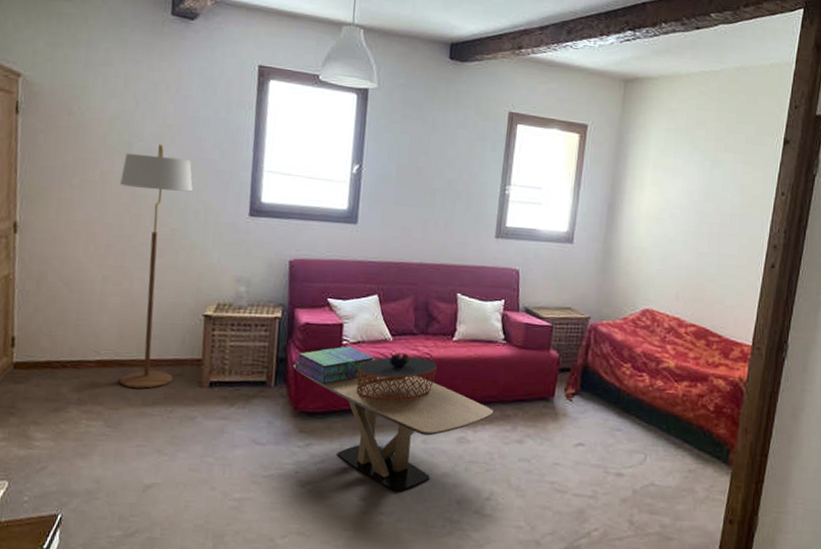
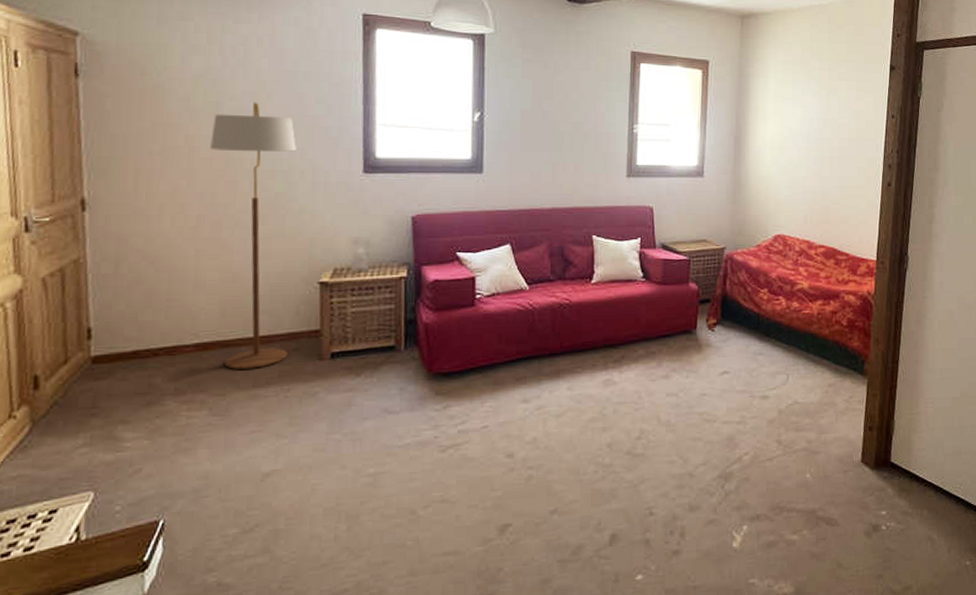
coffee table: present [293,358,494,491] -> none [424,310,639,443]
stack of books: present [294,346,375,384] -> none [425,300,511,342]
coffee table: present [356,353,437,401] -> none [494,301,577,352]

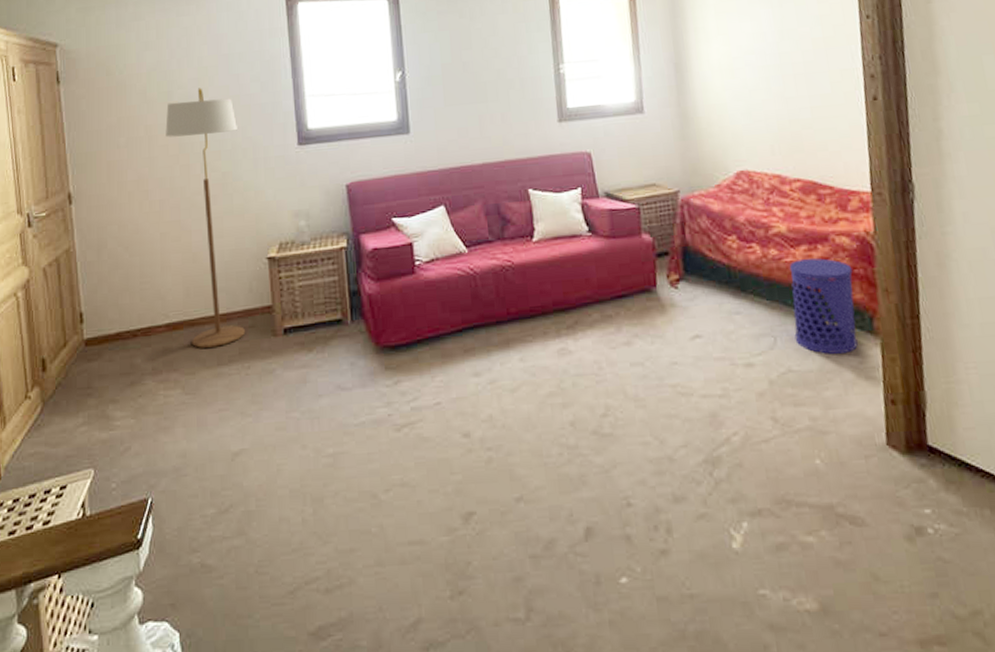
waste bin: none [803,312,854,390] -> present [789,258,858,354]

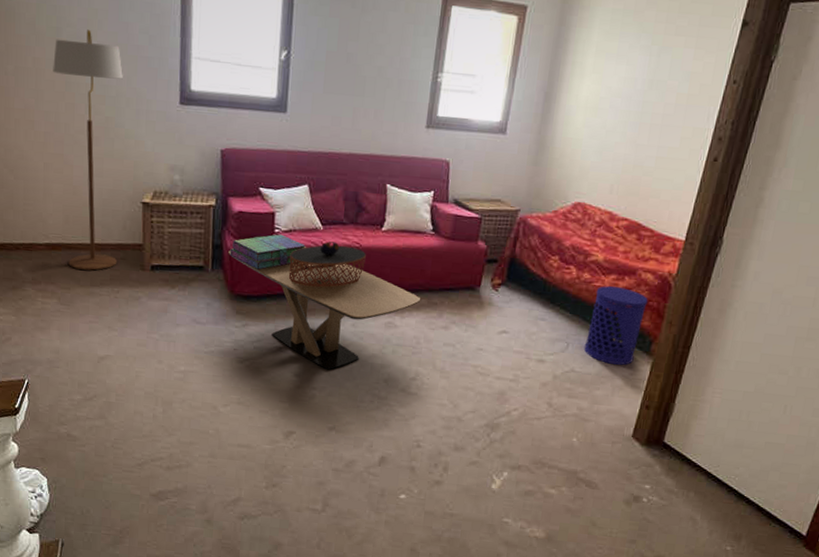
coffee table: none [368,275,593,421] -> present [228,246,421,369]
stack of books: none [369,266,452,312] -> present [230,234,306,270]
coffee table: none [436,264,522,322] -> present [288,241,366,287]

